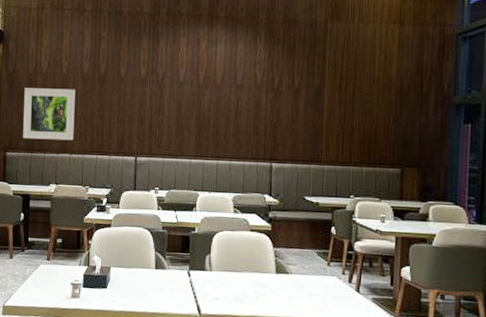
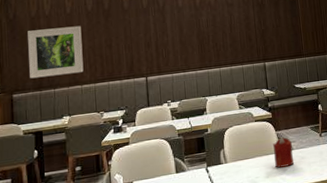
candle: none [267,255,292,292] -> present [272,137,294,168]

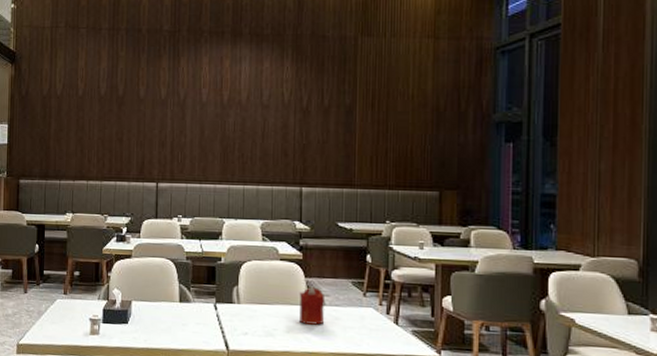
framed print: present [28,25,84,79] -> none [37,111,92,167]

